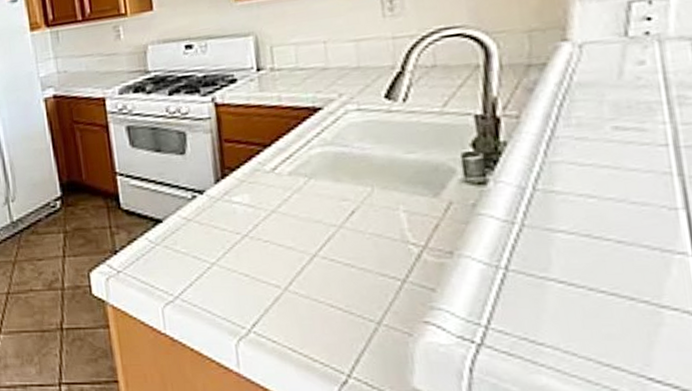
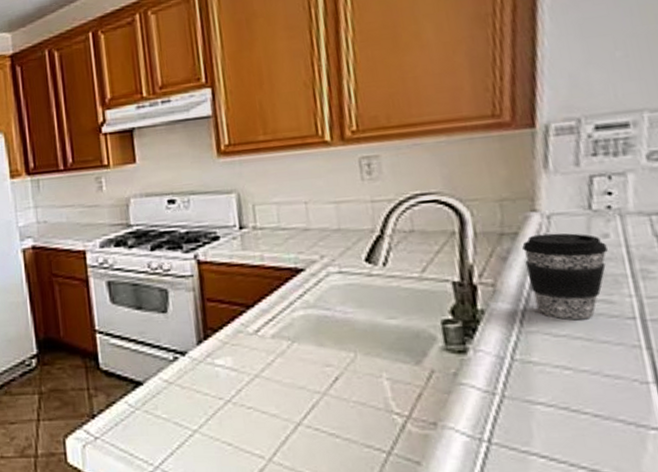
coffee cup: none [550,61,643,149] -> present [522,233,608,320]

